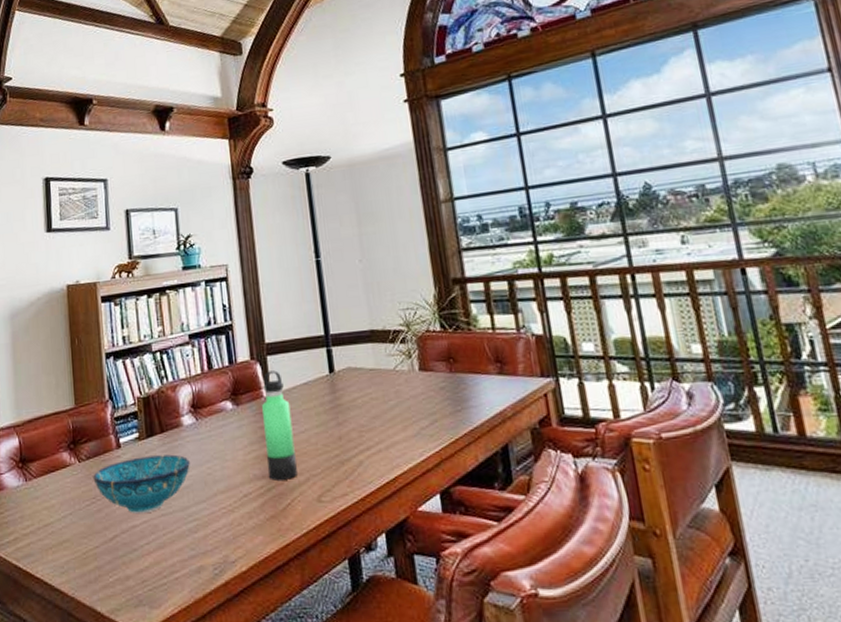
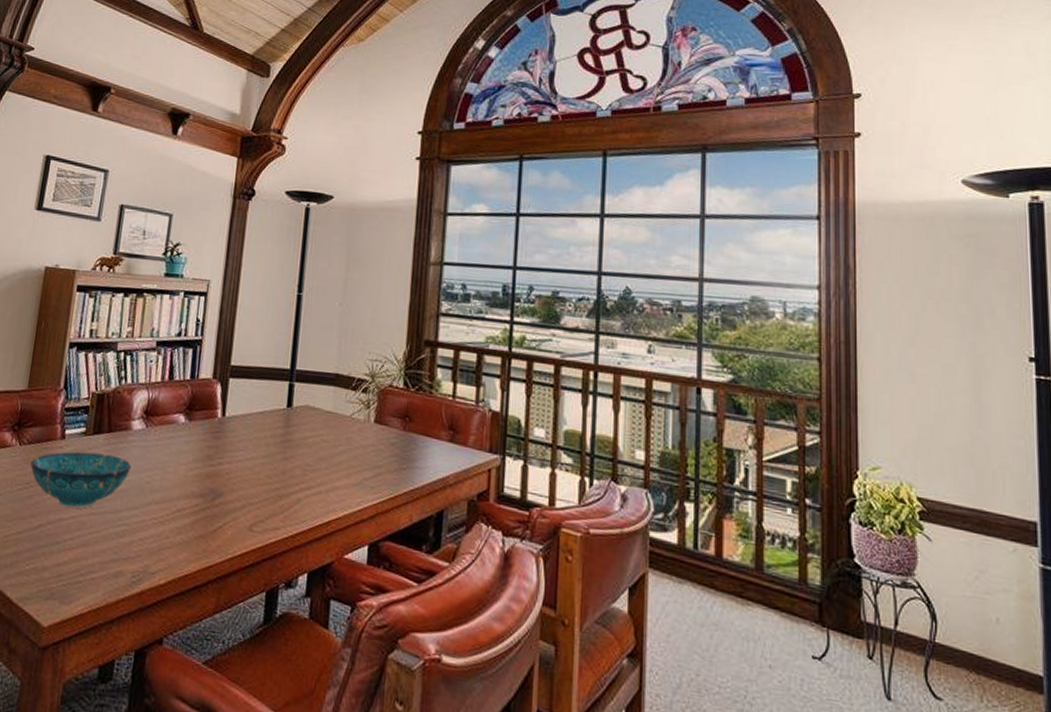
thermos bottle: present [262,370,297,481] -> none [205,393,242,503]

